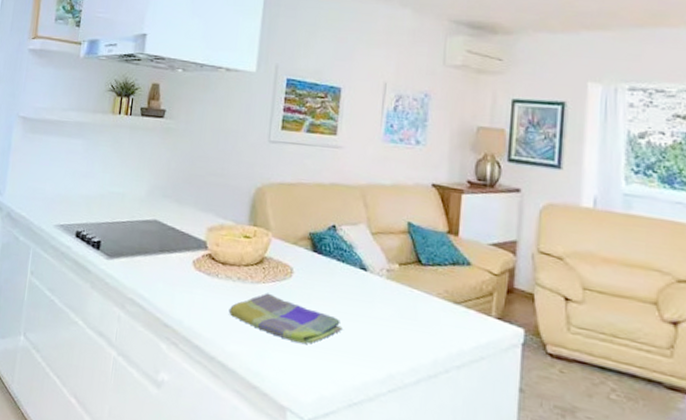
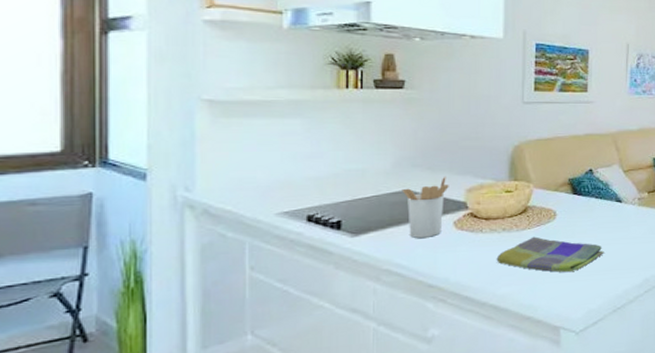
utensil holder: none [151,210,193,273] -> present [402,176,449,238]

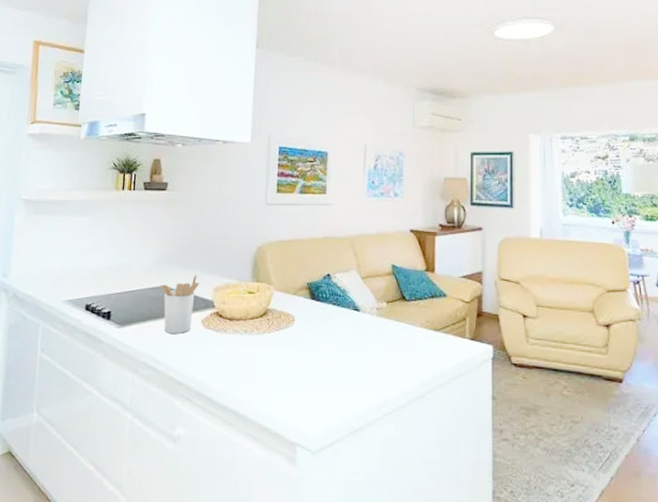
dish towel: present [496,236,604,272] -> none [238,341,342,383]

